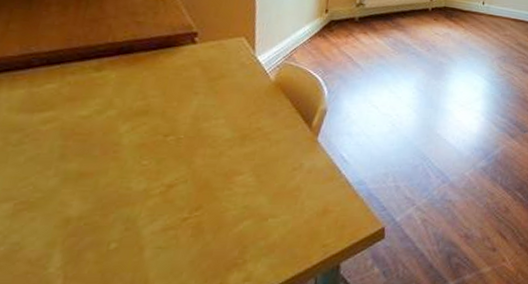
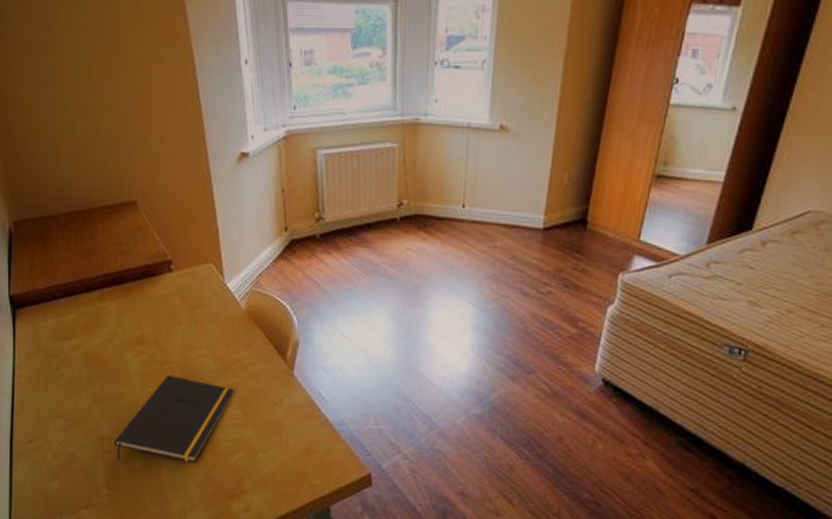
notepad: none [83,145,251,245] -> present [114,374,235,463]

